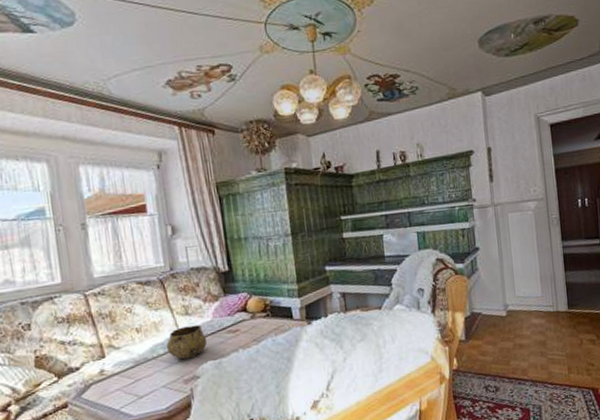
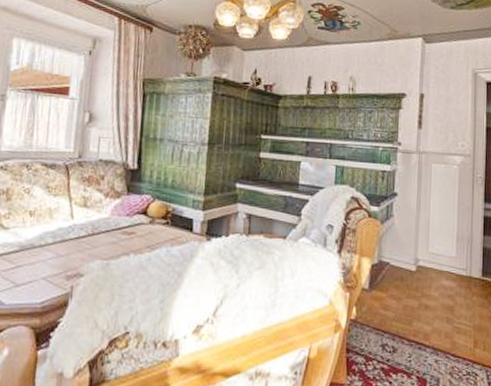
decorative bowl: present [167,324,207,360] -> none [56,218,99,254]

